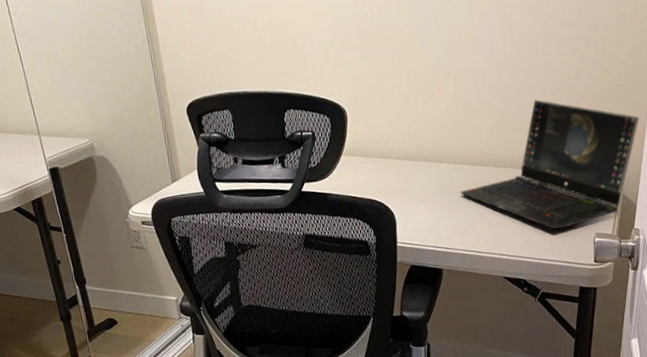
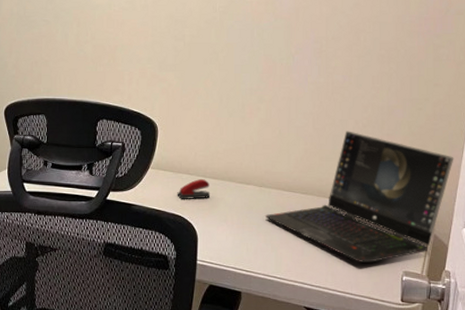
stapler: none [372,161,405,184] -> present [177,179,211,199]

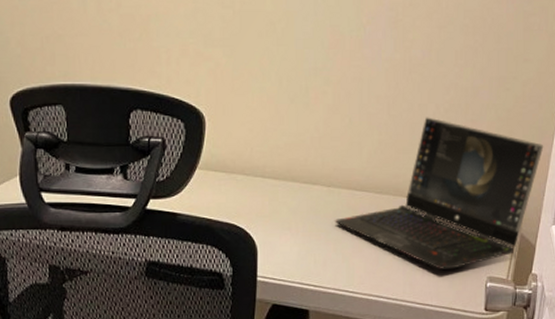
stapler: present [177,179,211,199] -> none [231,180,271,205]

